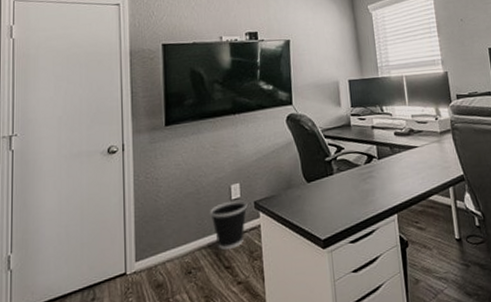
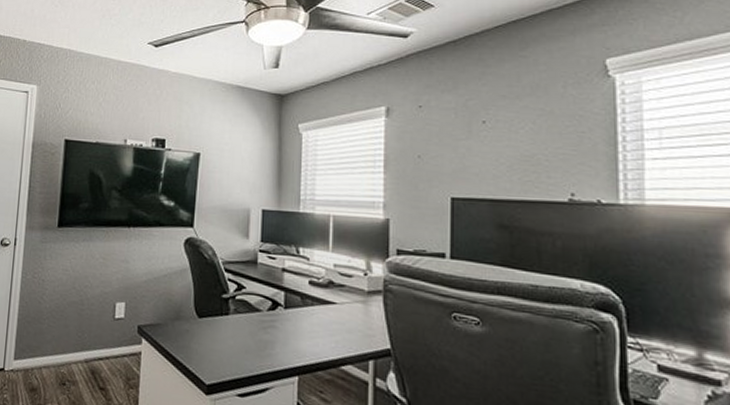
wastebasket: present [210,200,248,250] -> none [91,319,131,371]

